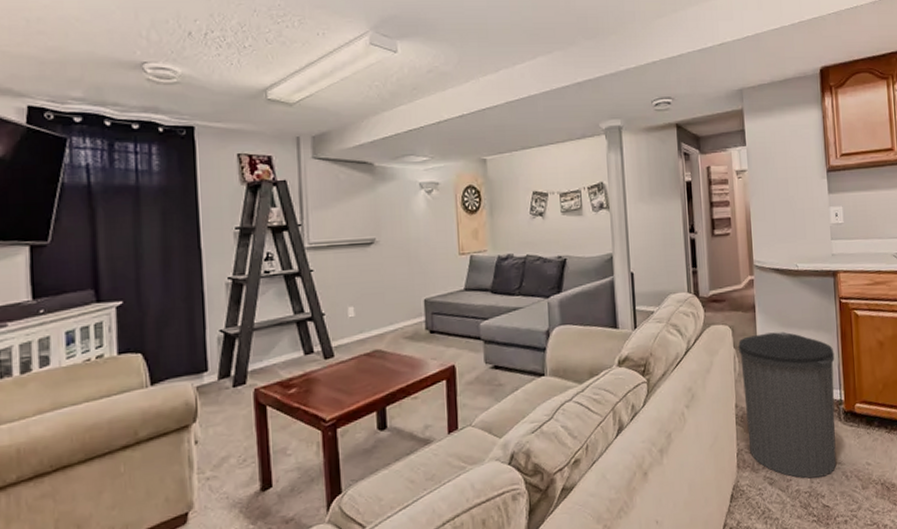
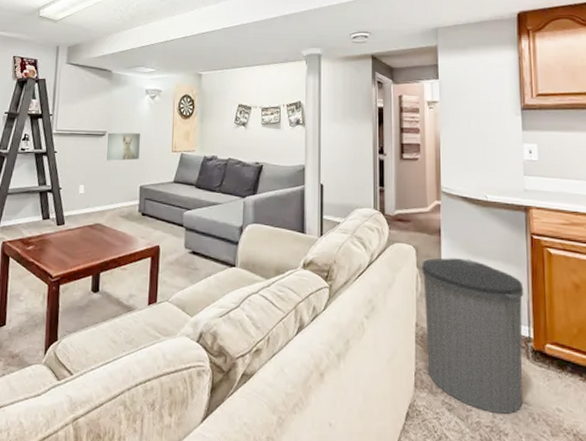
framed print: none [374,235,421,275] -> present [104,132,141,162]

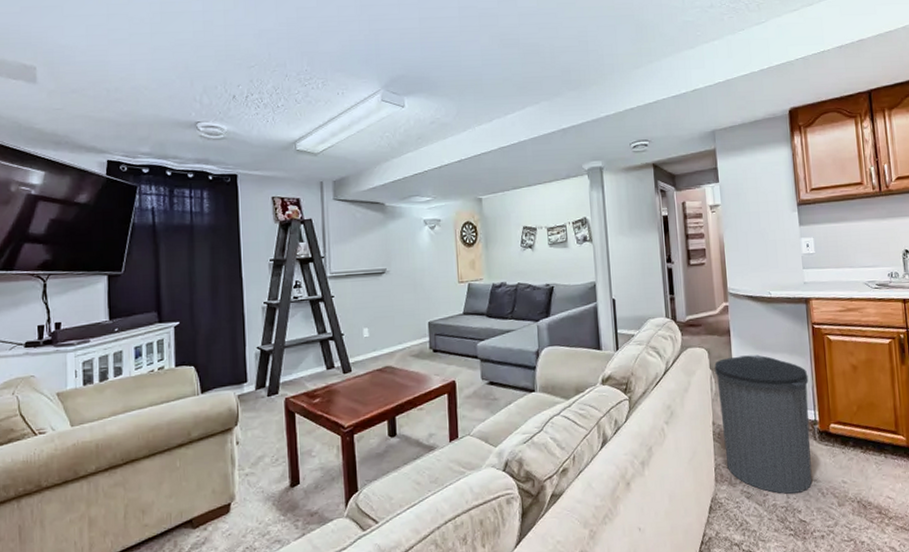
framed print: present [104,132,141,162] -> none [385,266,425,300]

